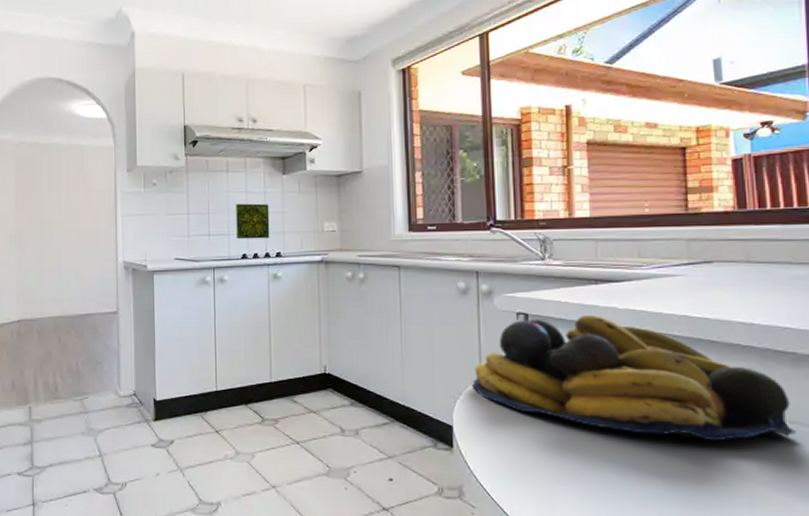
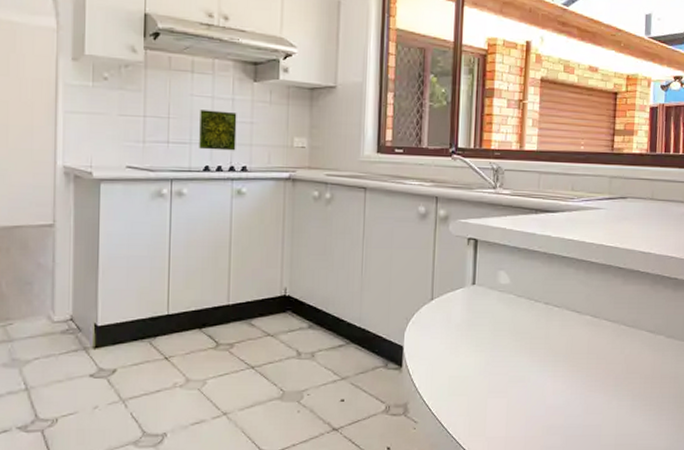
fruit bowl: present [472,314,797,442] -> none [424,241,671,354]

